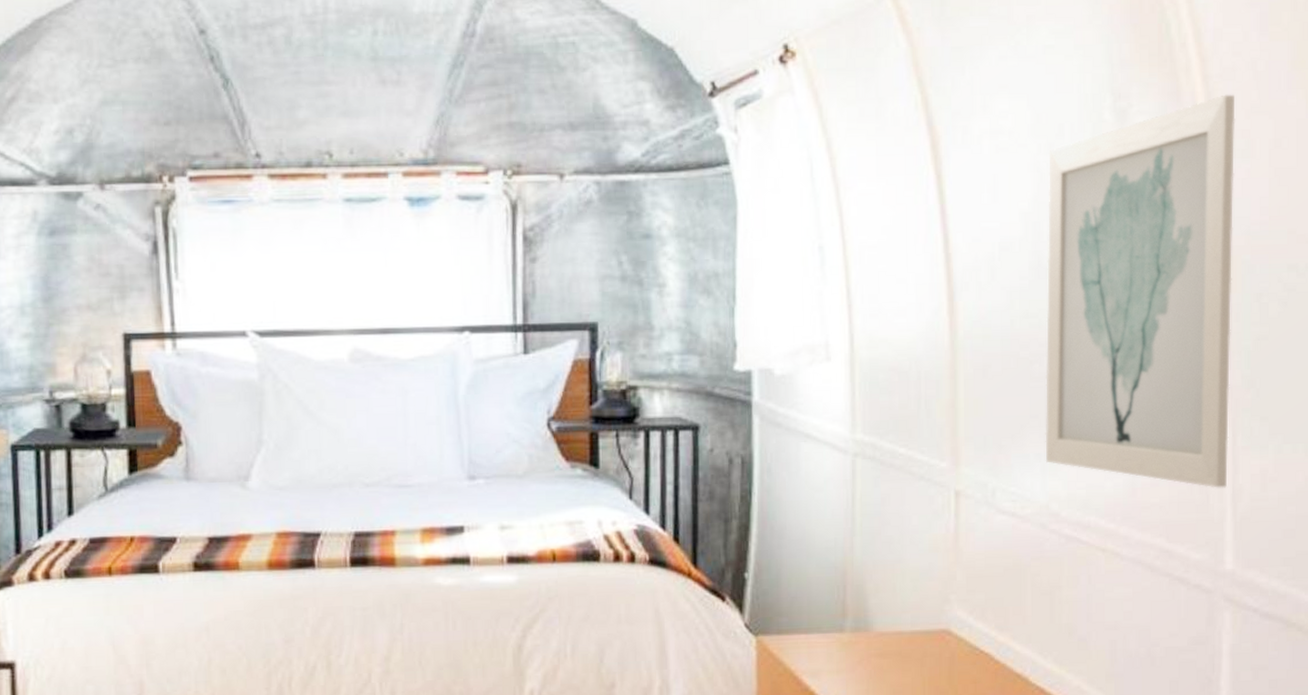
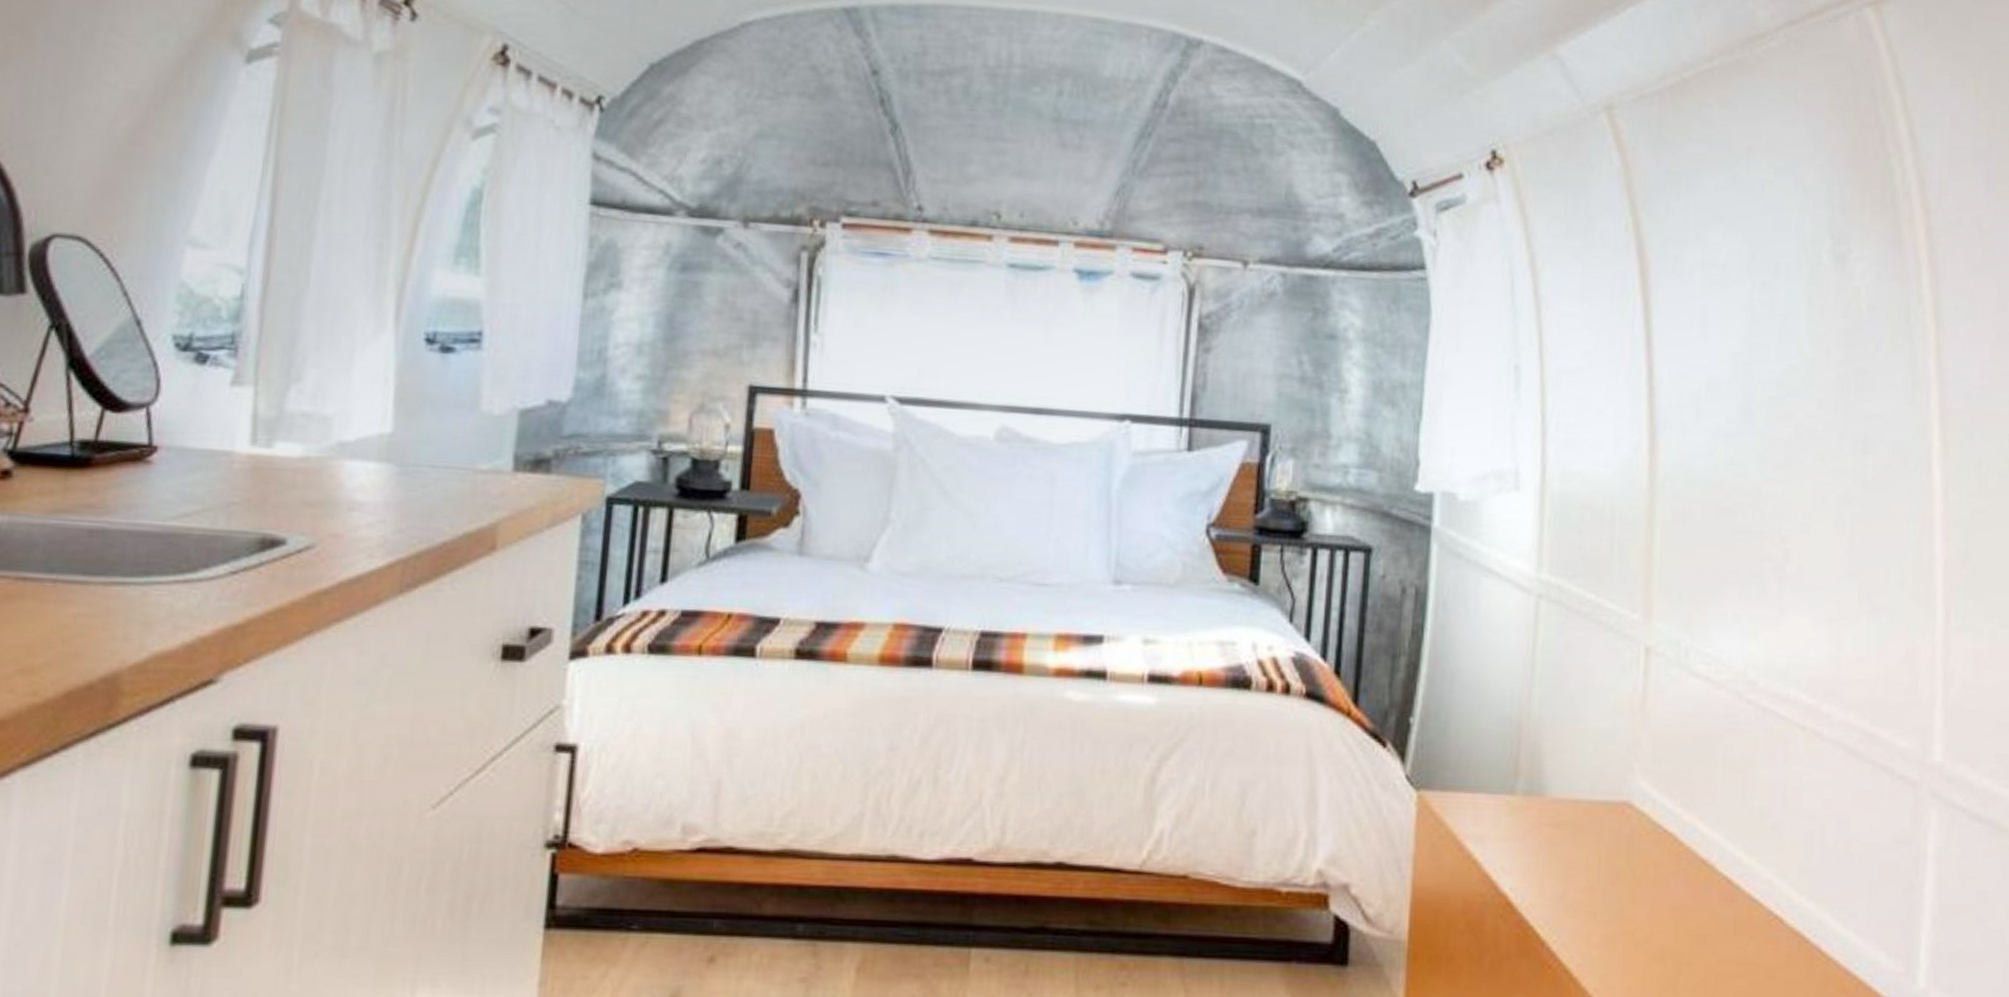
wall art: present [1045,94,1236,488] -> none [1744,249,1959,671]

